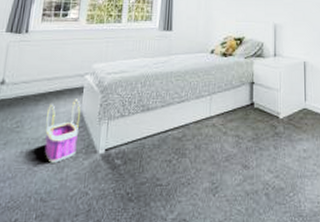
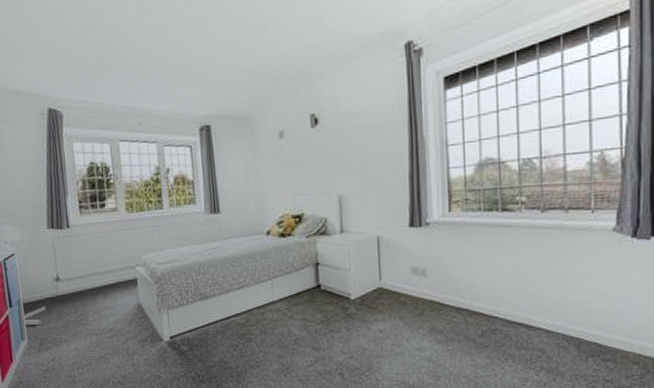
basket: present [44,98,81,163] -> none [106,290,142,351]

